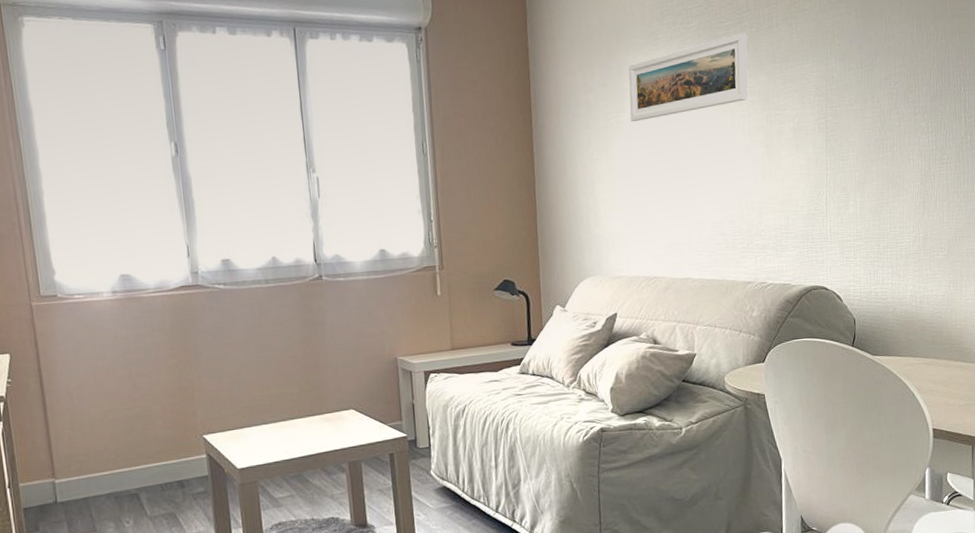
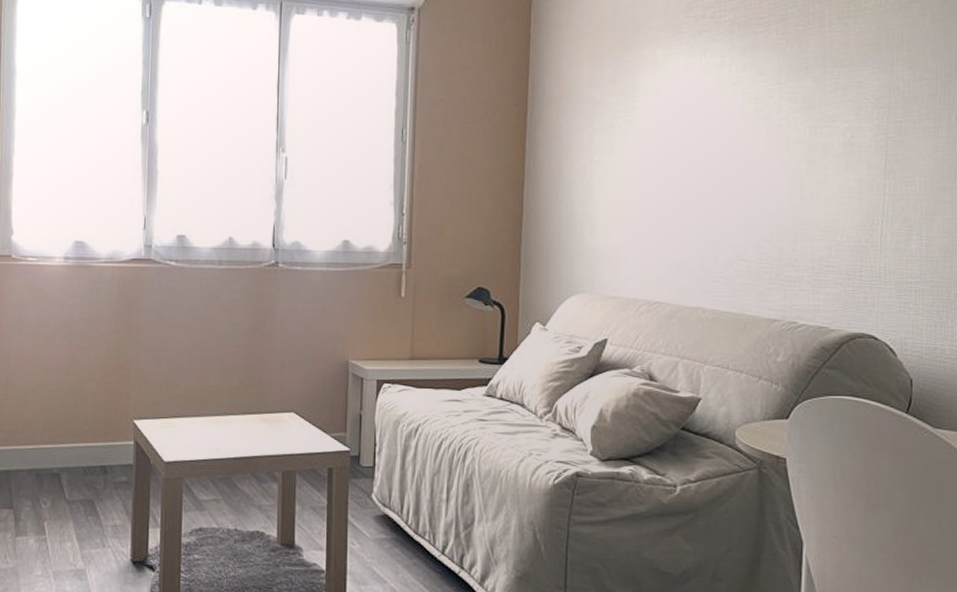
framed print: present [628,33,749,122] -> none [642,31,792,123]

